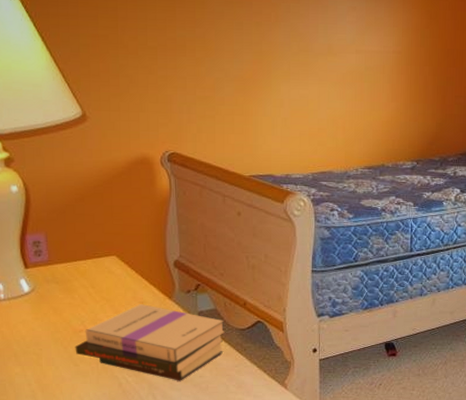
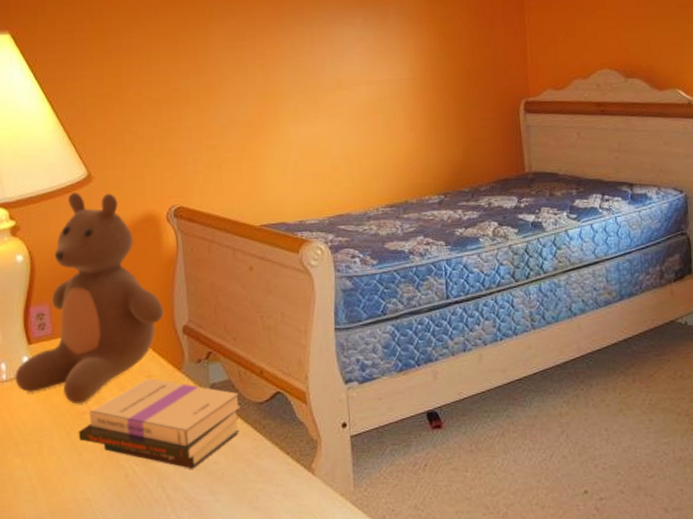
teddy bear: none [13,129,156,323] -> present [15,191,164,404]

